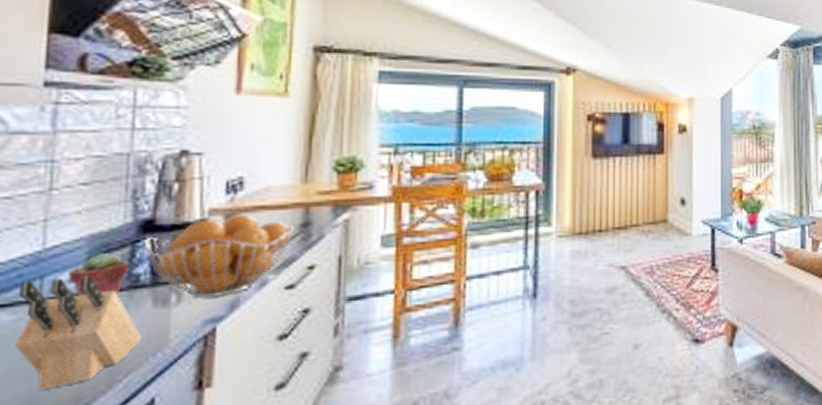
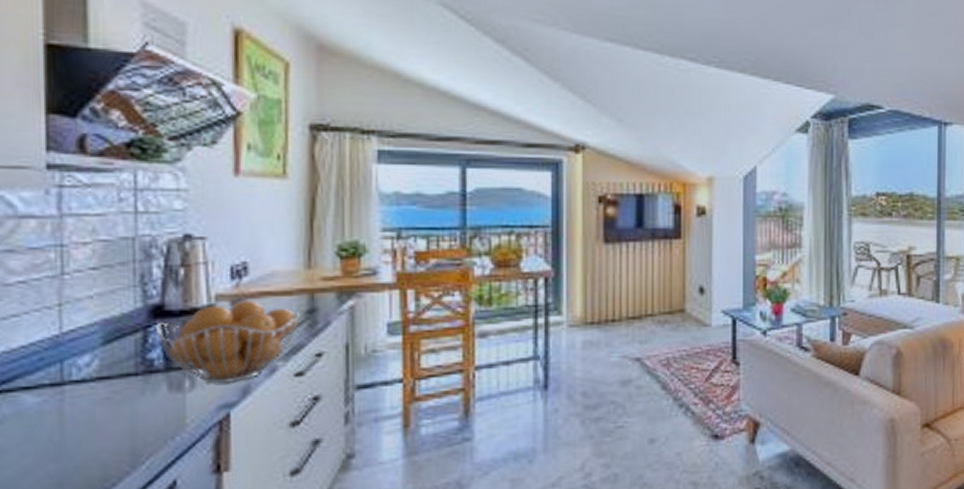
knife block: present [14,276,142,390] -> none [42,360,160,470]
potted succulent: present [68,253,129,296] -> none [86,338,143,380]

